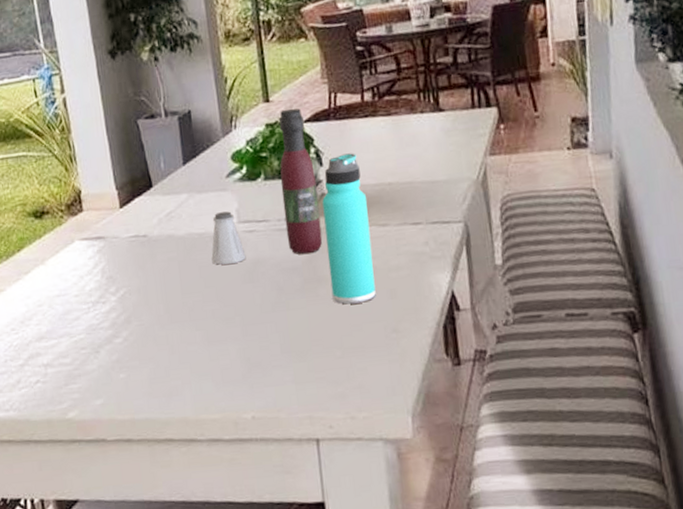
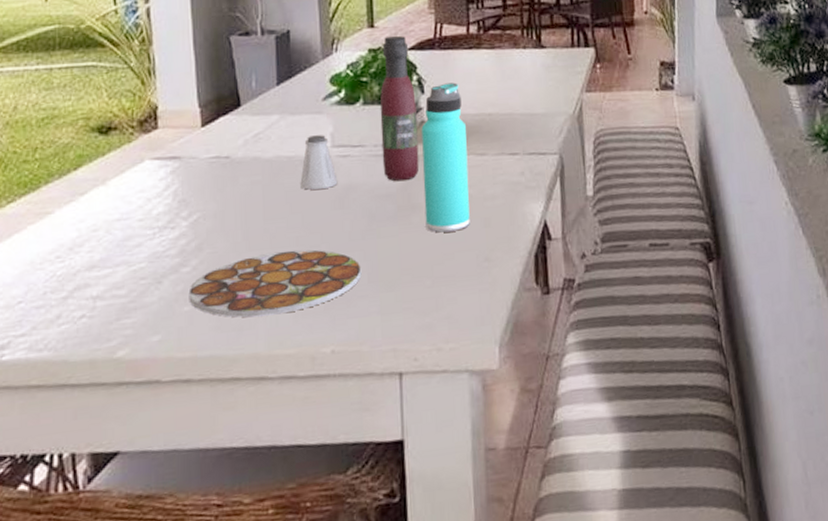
plate: none [122,322,275,385] -> present [188,250,362,318]

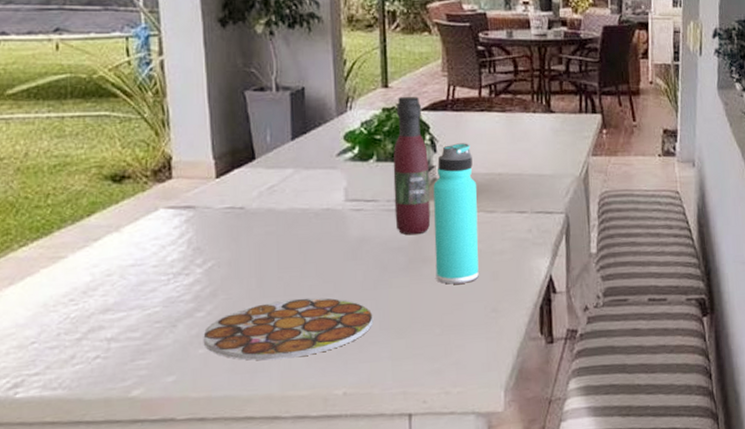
saltshaker: present [300,135,338,190] -> none [314,189,351,241]

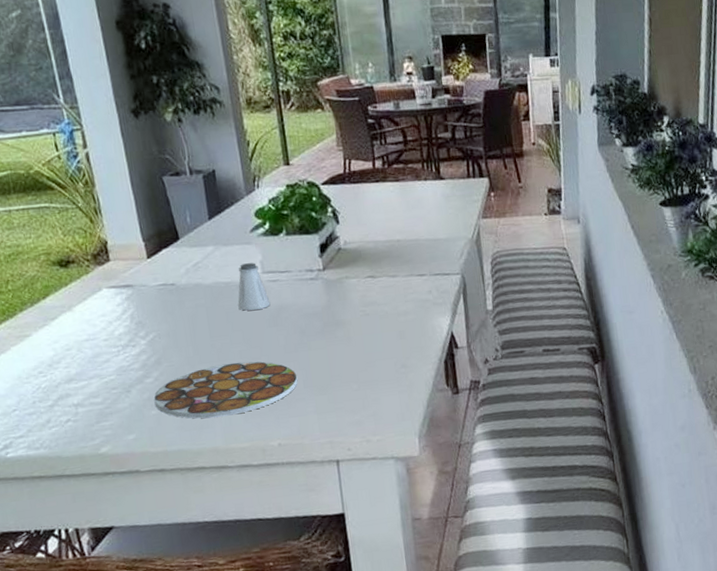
saltshaker: none [314,189,351,241] -> present [238,262,271,311]
wine bottle: present [393,96,431,235] -> none [298,171,340,302]
thermos bottle: present [433,143,479,284] -> none [339,213,387,345]

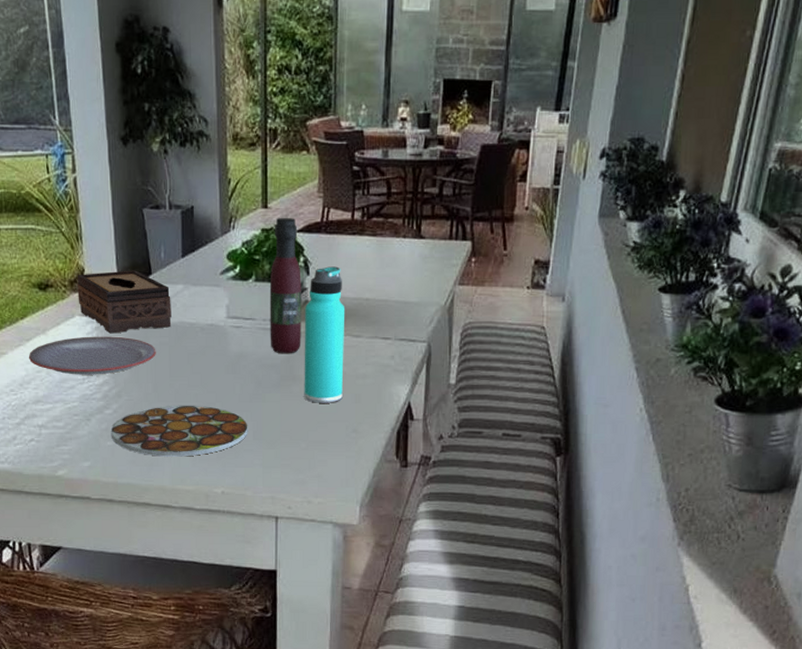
plate: none [55,304,193,348] -> present [28,336,156,375]
tissue box: none [100,237,205,302] -> present [77,270,171,334]
saltshaker: present [238,262,271,311] -> none [200,306,231,354]
wine bottle: none [298,171,340,302] -> present [269,217,301,354]
thermos bottle: none [339,213,387,345] -> present [304,266,345,403]

